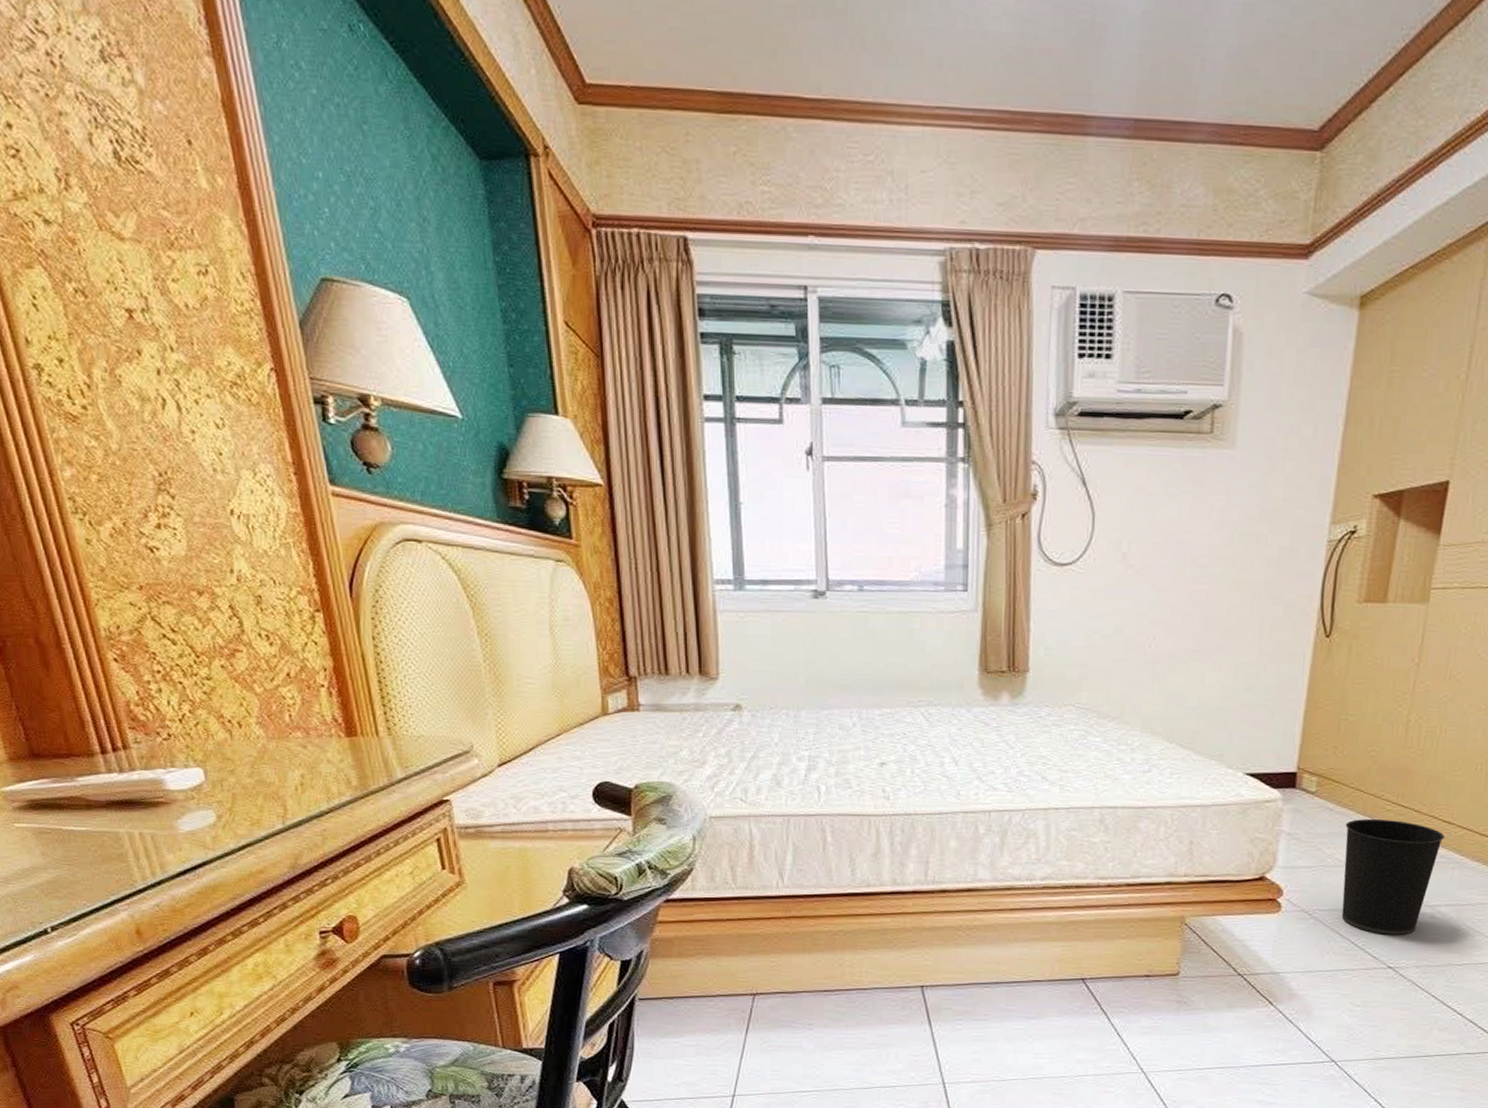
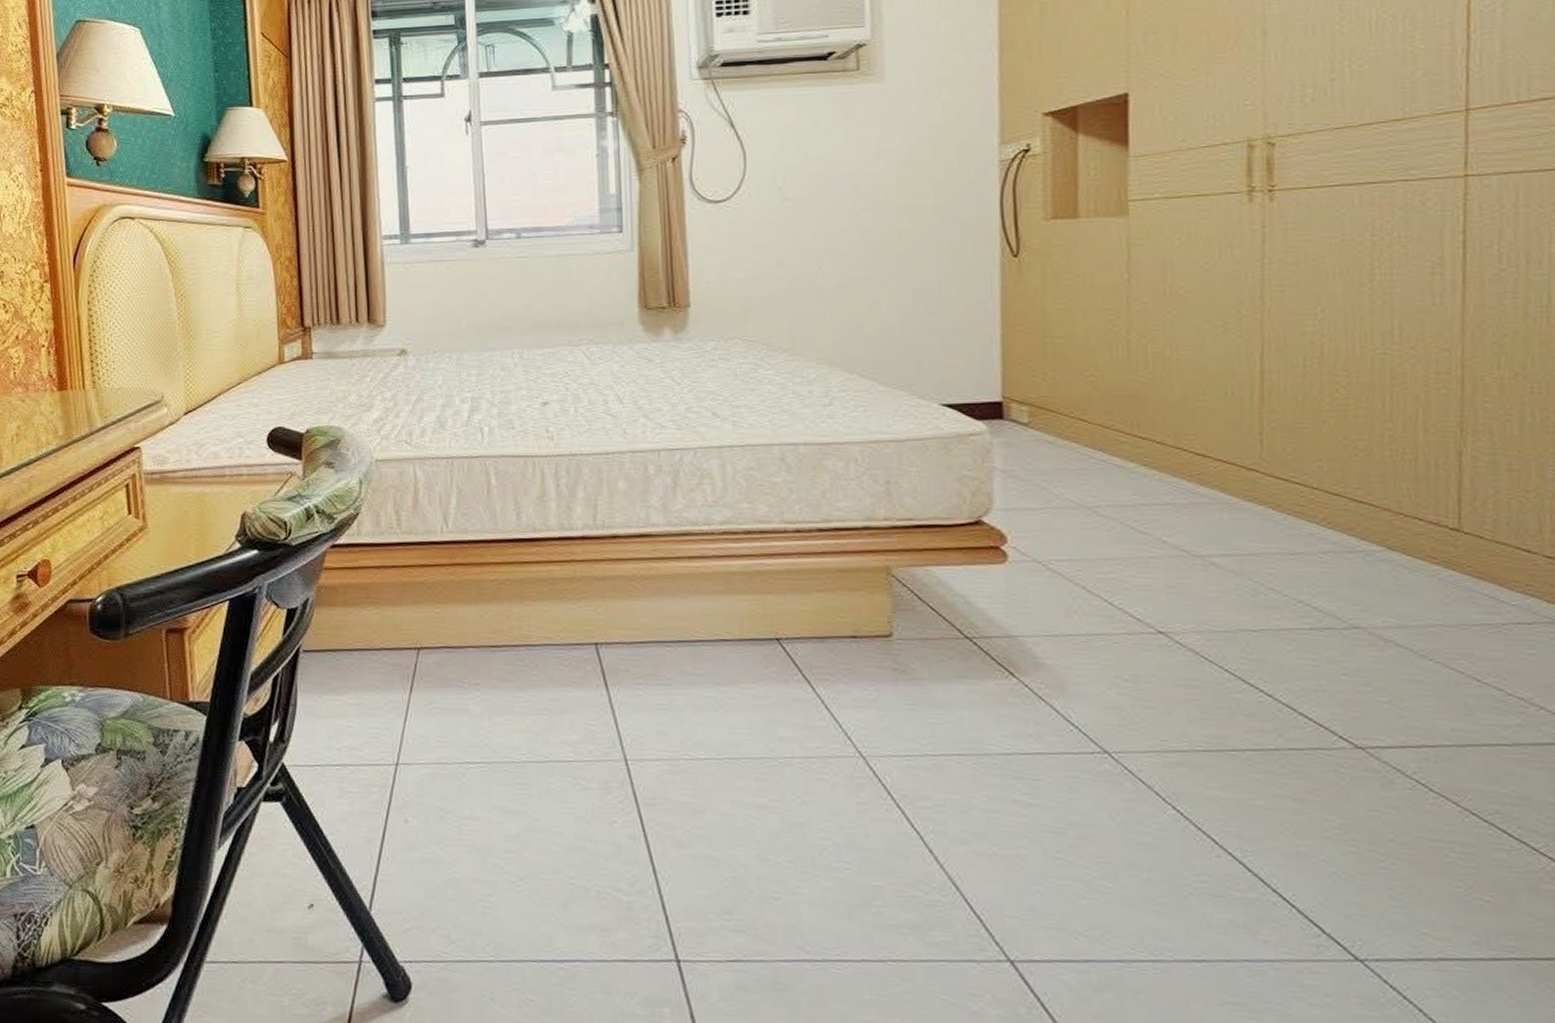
wastebasket: present [1341,818,1445,935] -> none [1071,452,1202,592]

